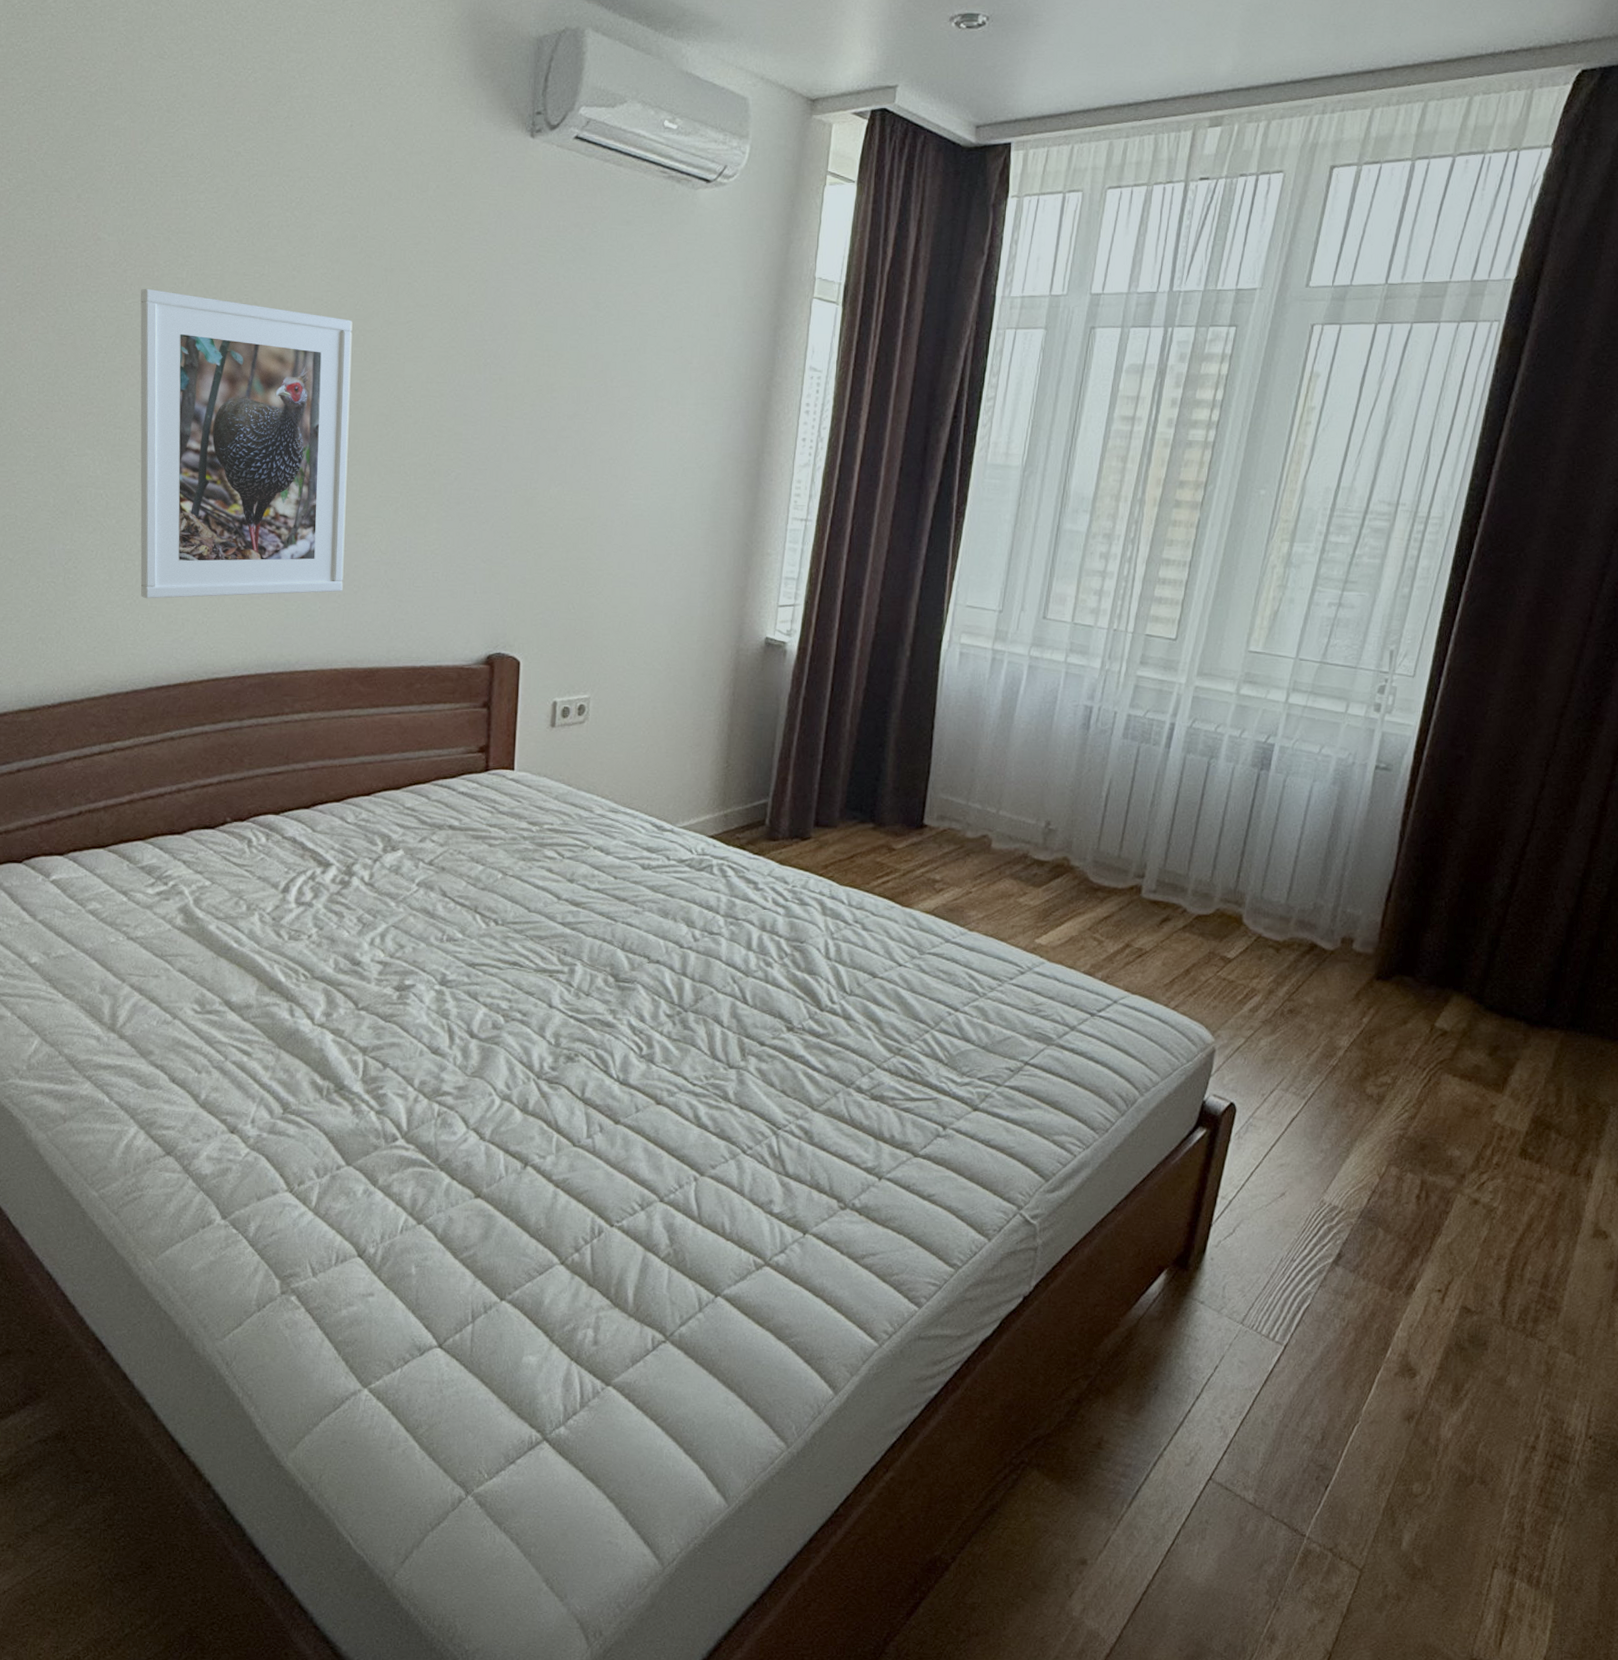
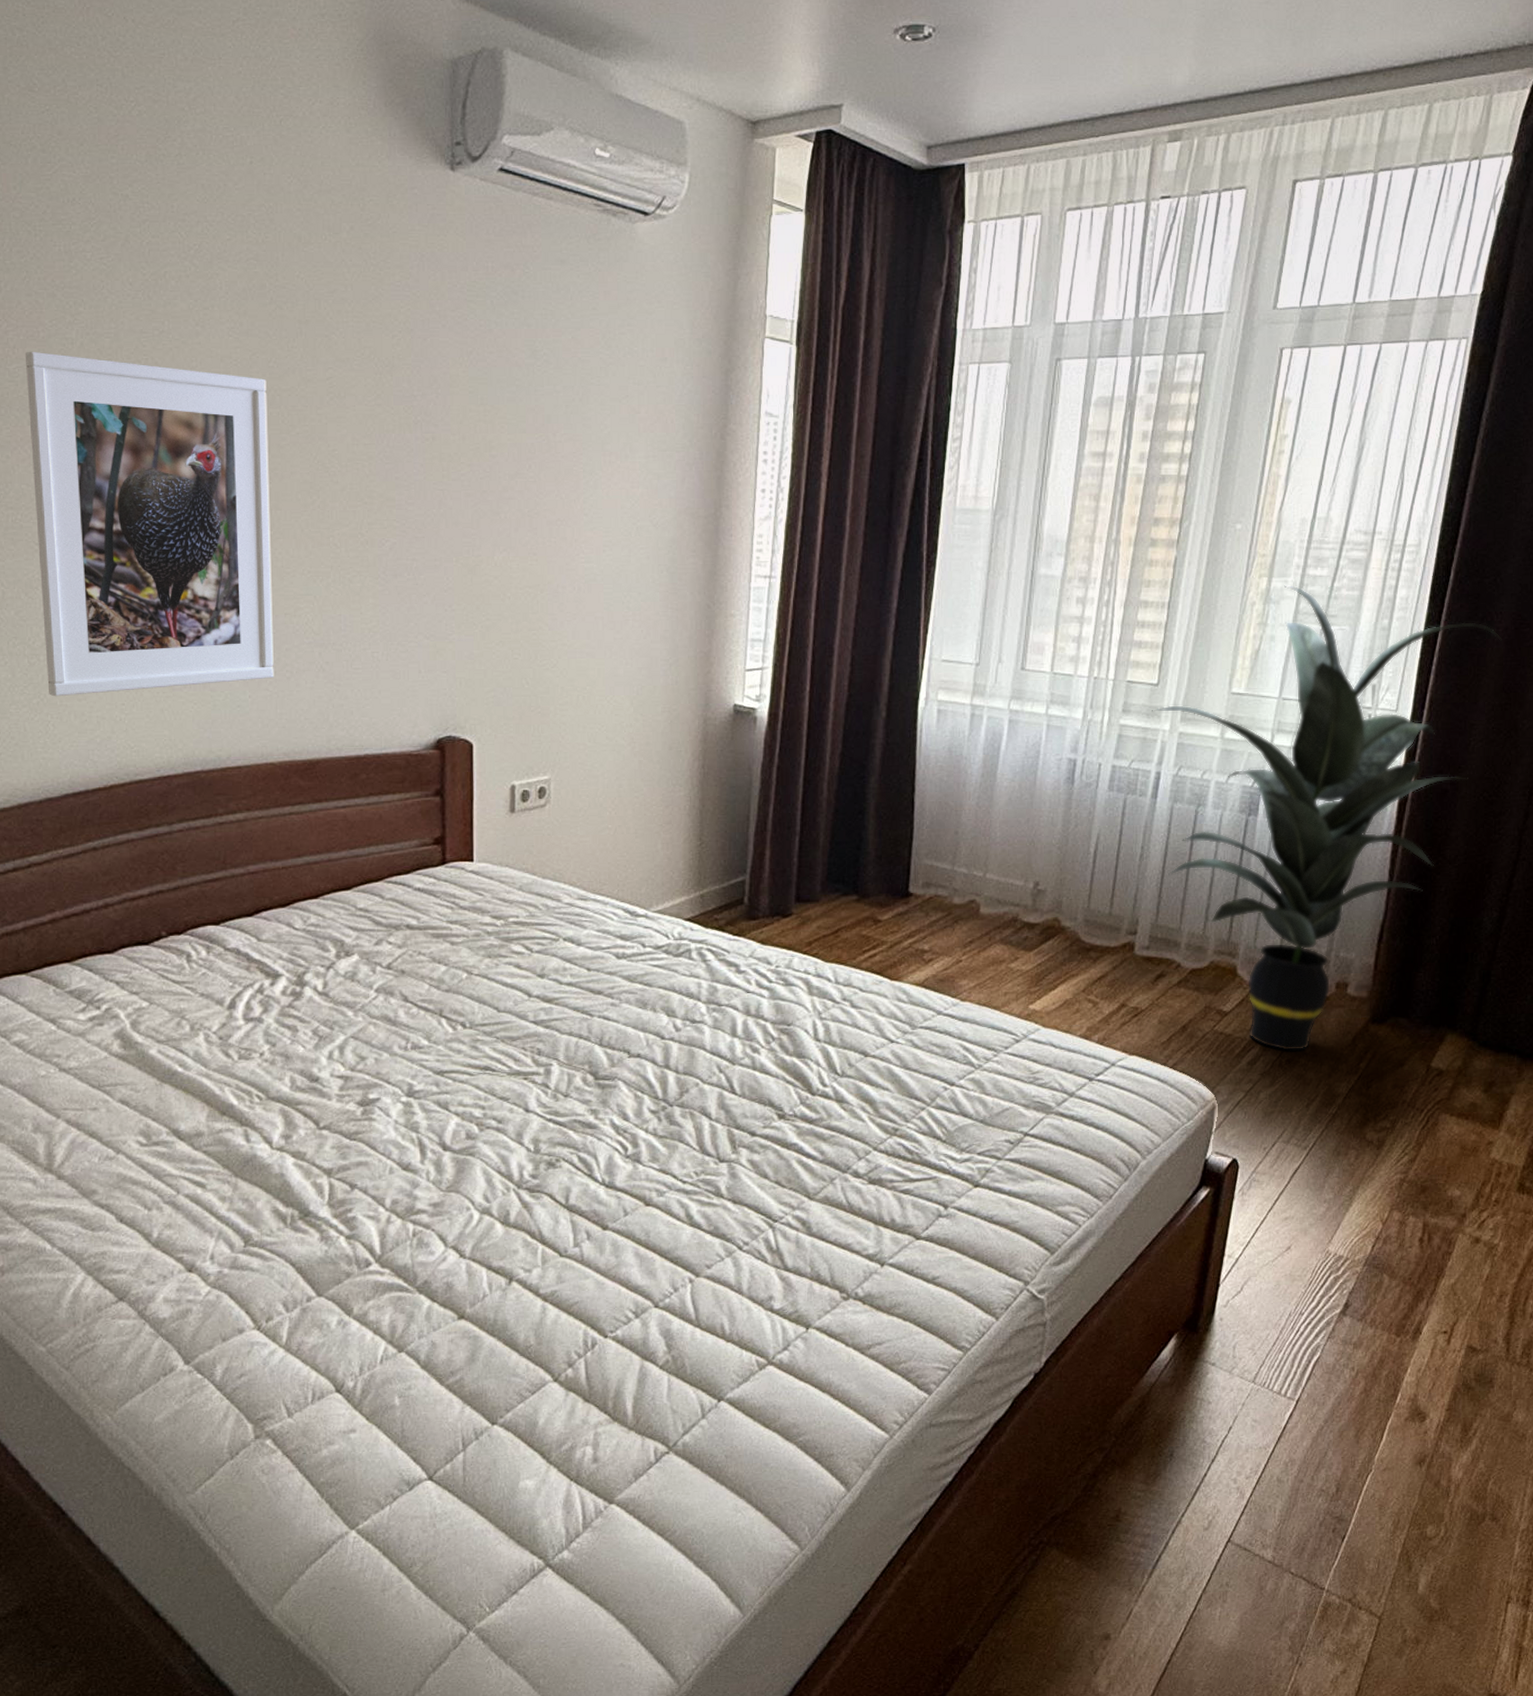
indoor plant: none [1169,550,1524,1001] -> present [1152,585,1502,1051]

